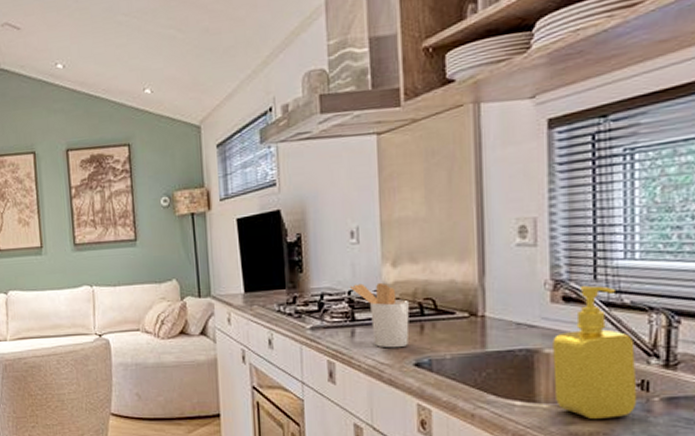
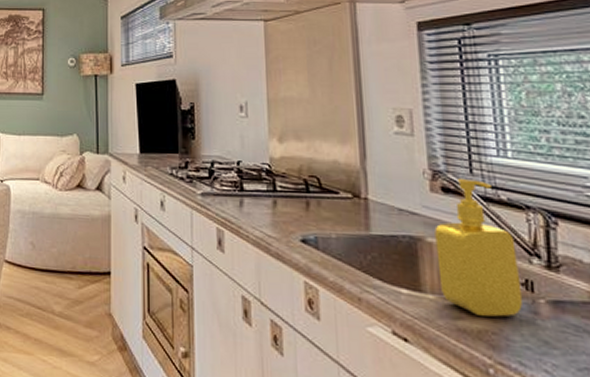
utensil holder: present [350,282,410,348] -> none [239,155,296,222]

